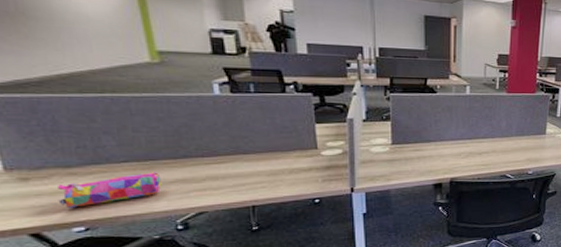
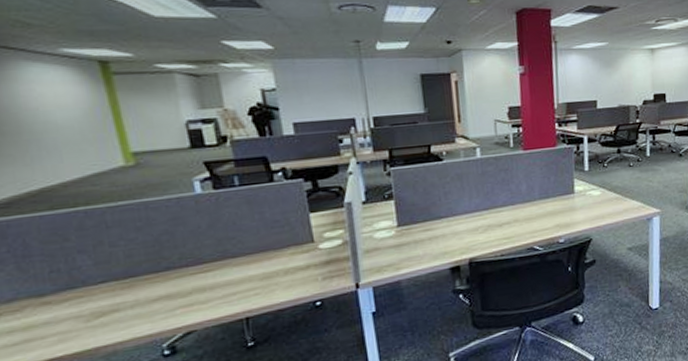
pencil case: present [56,172,162,208] -> none [29,290,144,343]

